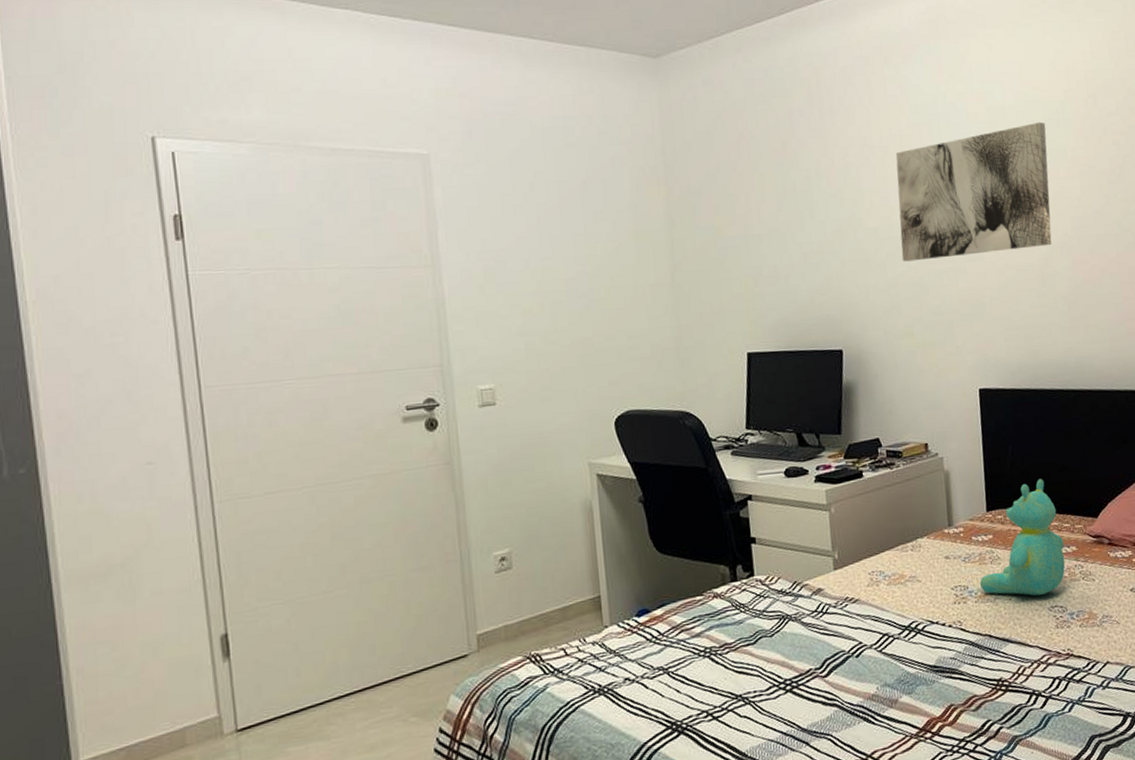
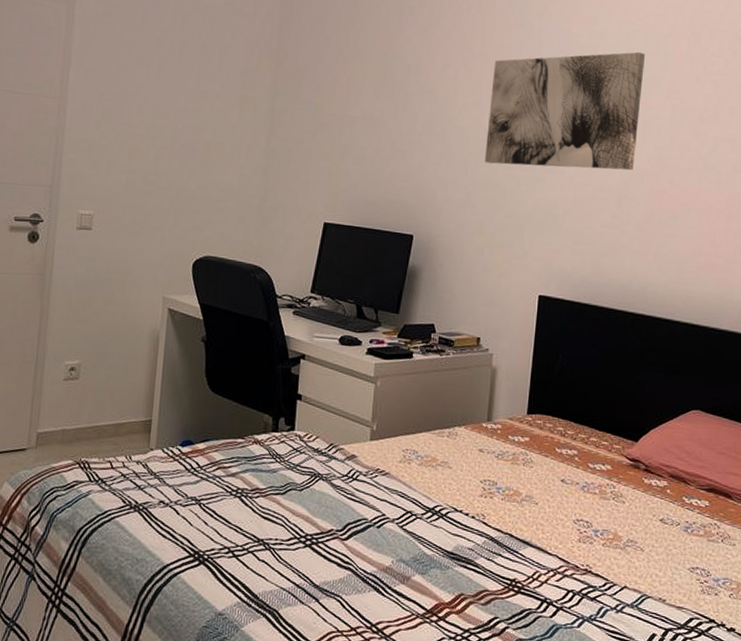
teddy bear: present [979,479,1066,596] -> none [508,393,600,507]

